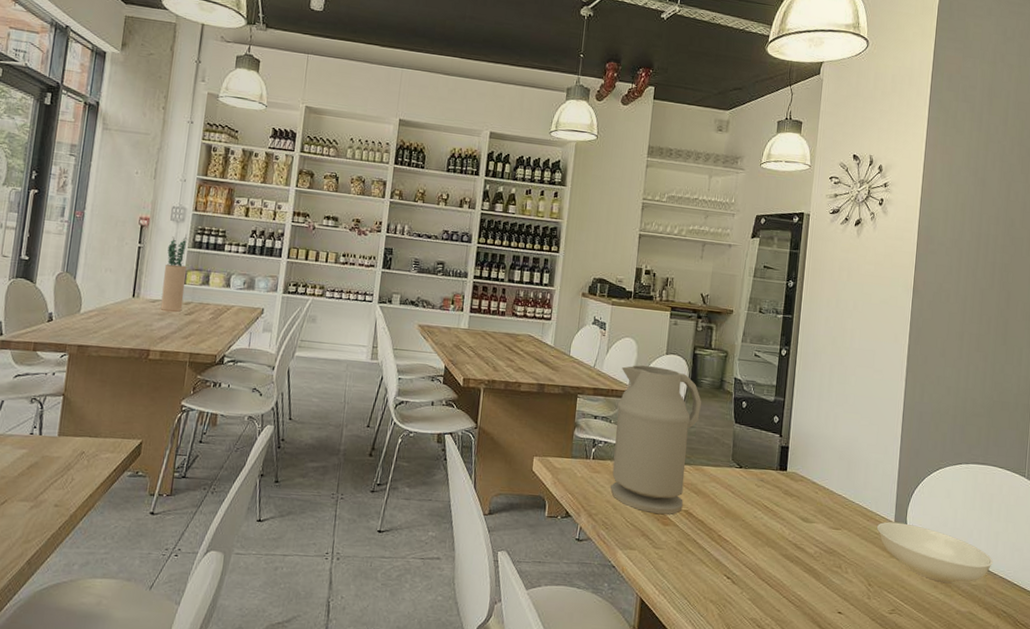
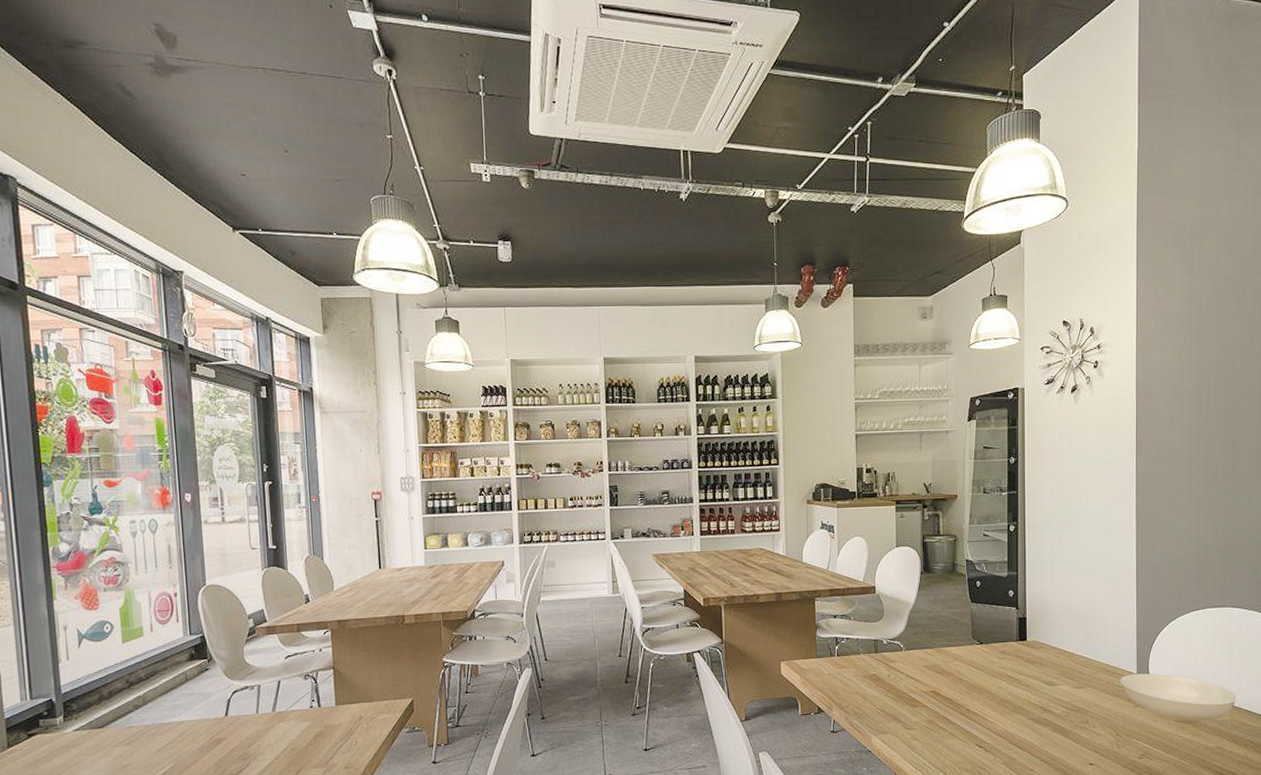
vase: present [160,234,189,312] -> none [403,502,428,578]
water jug: present [610,365,702,515] -> none [854,560,937,698]

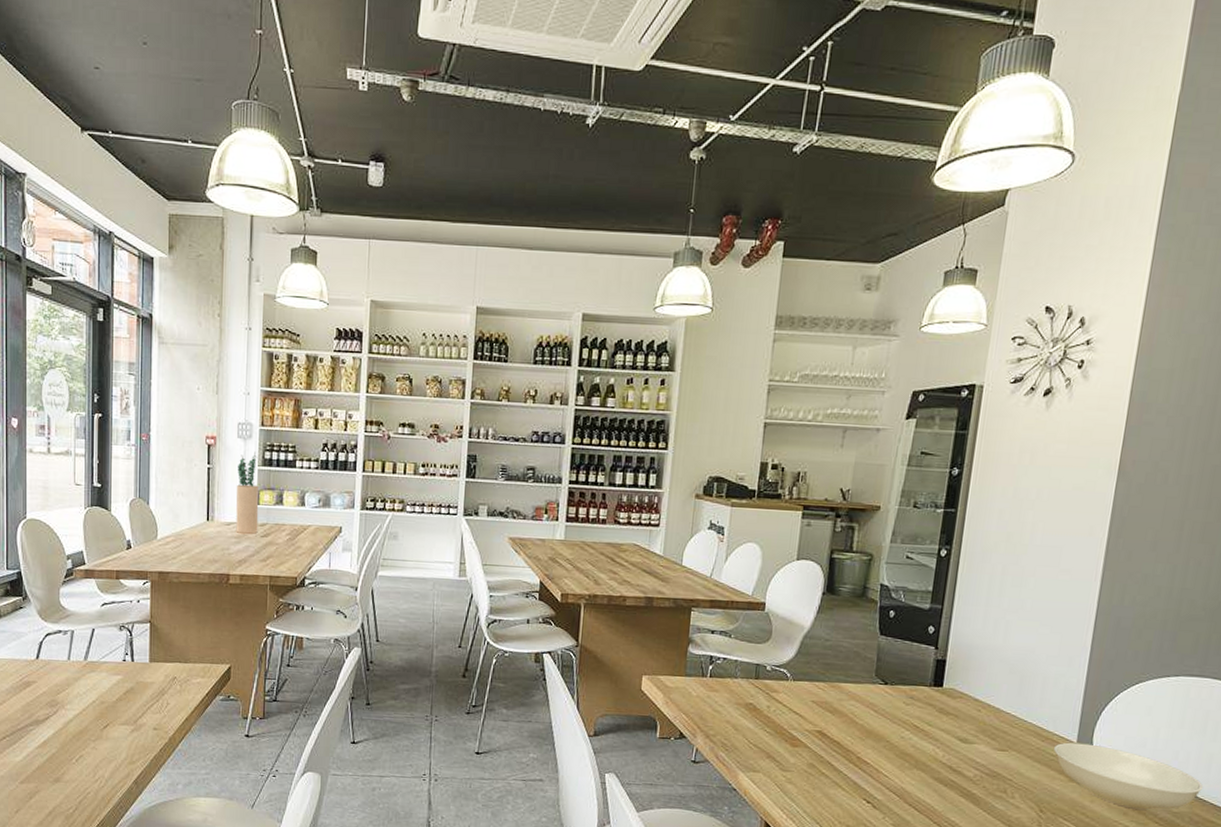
vase: none [403,502,428,578] -> present [236,451,260,535]

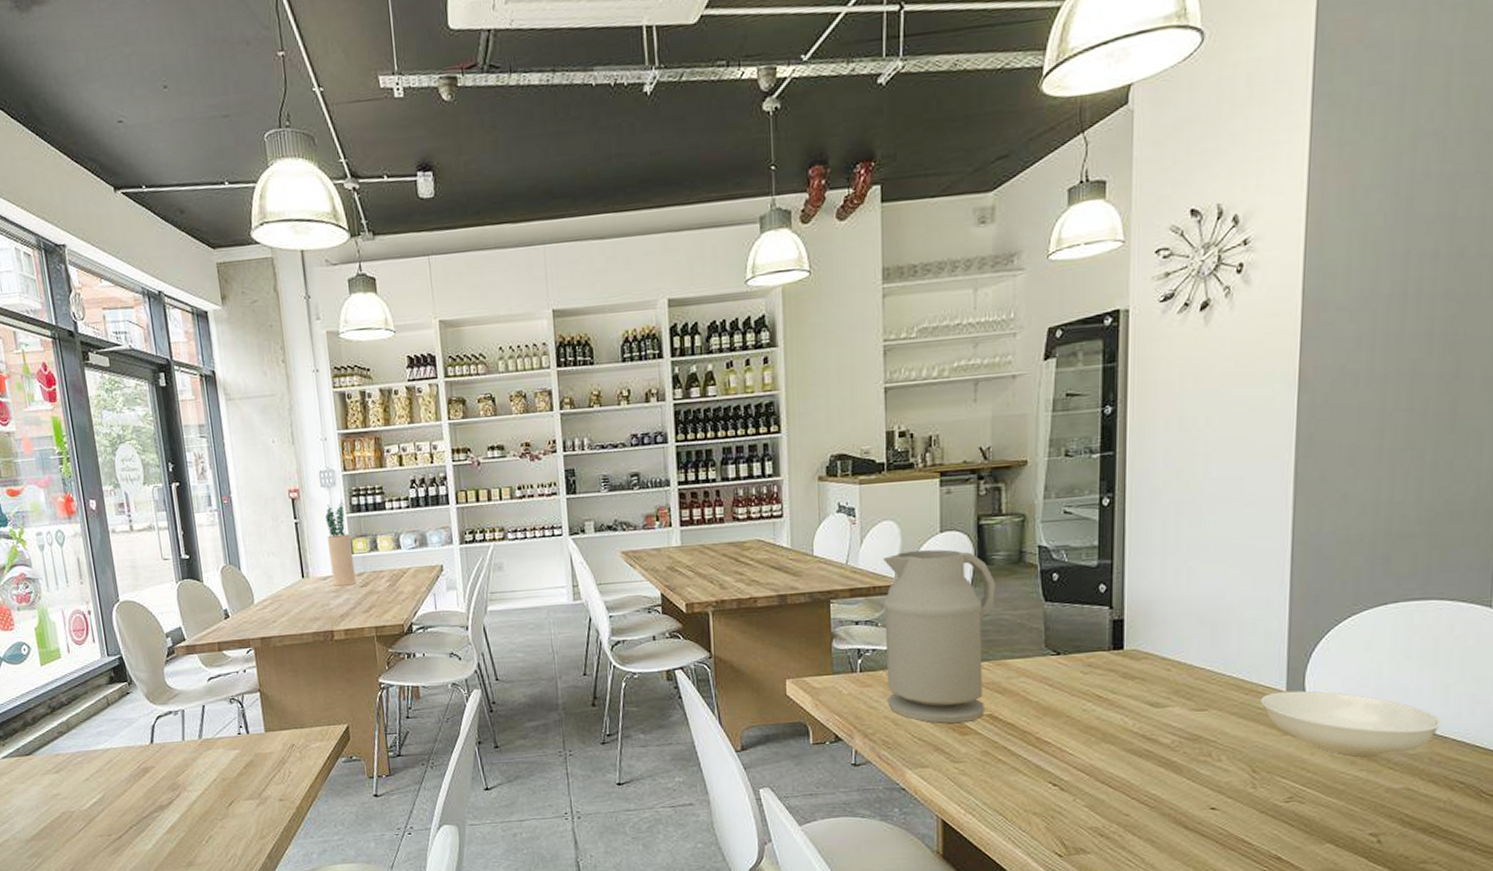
water jug: none [731,573,840,736] -> present [883,549,997,724]

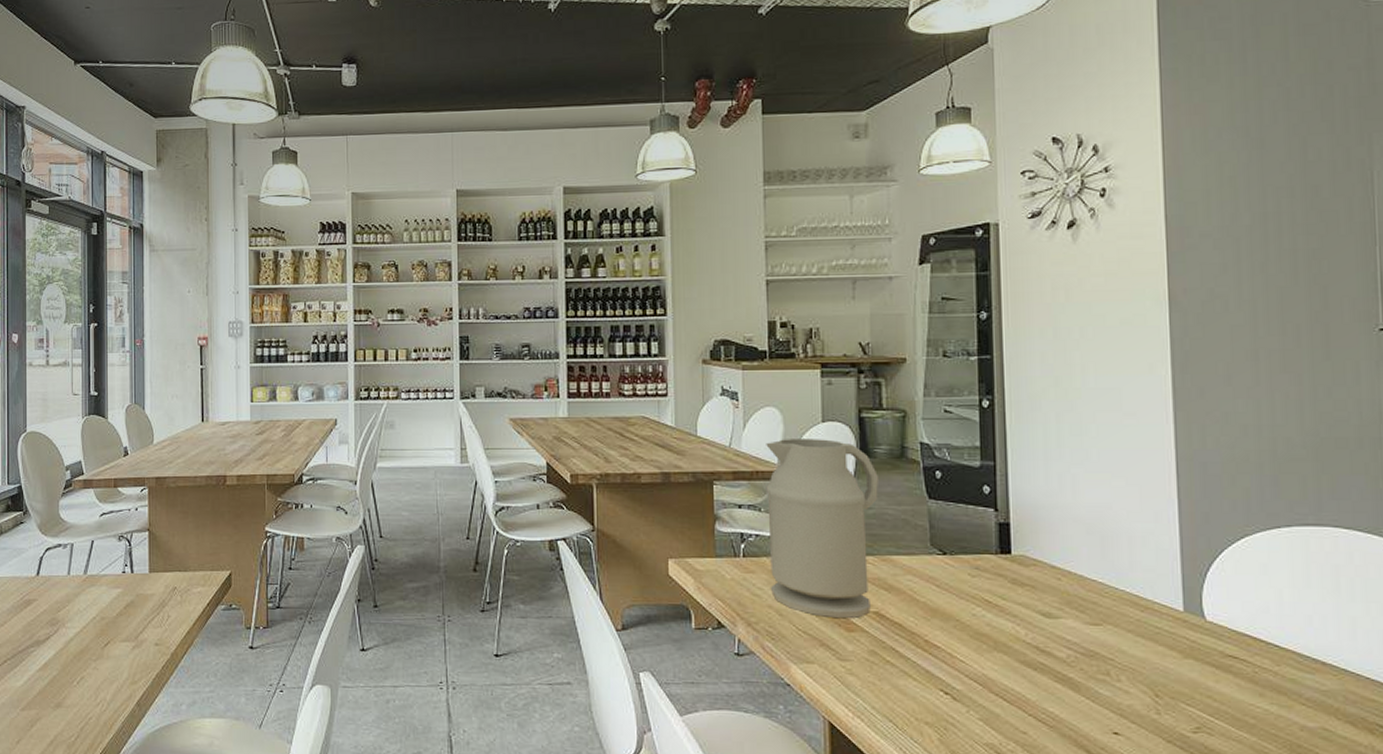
vase: present [325,499,356,588] -> none [229,349,253,434]
bowl: present [1261,690,1442,757] -> none [1158,611,1353,690]

